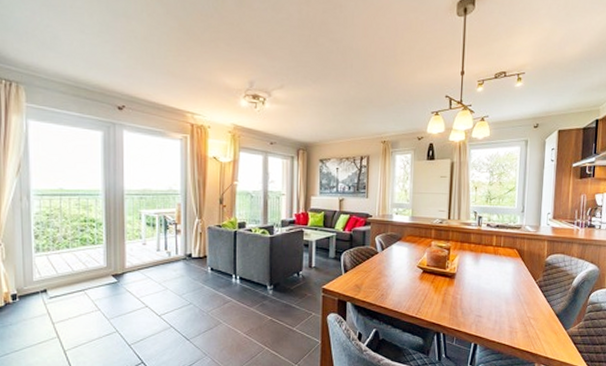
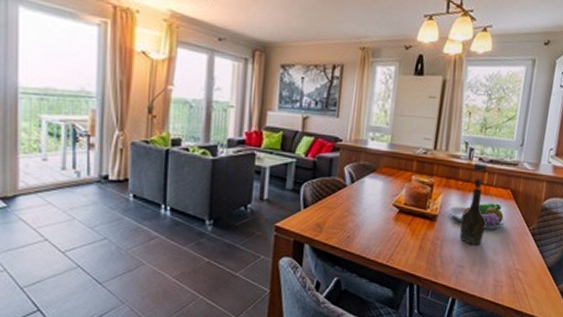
fruit bowl: none [464,261,516,284] -> present [448,203,507,230]
bottle: none [475,228,498,297] -> present [459,162,488,245]

